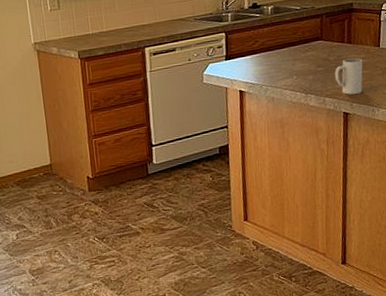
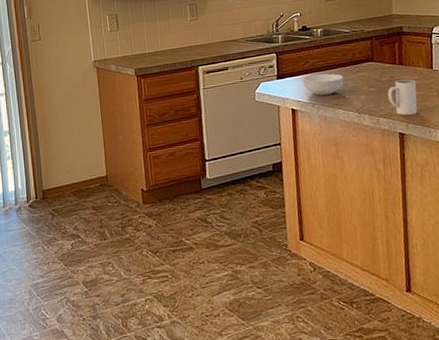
cereal bowl: none [251,53,292,76] -> present [302,73,344,95]

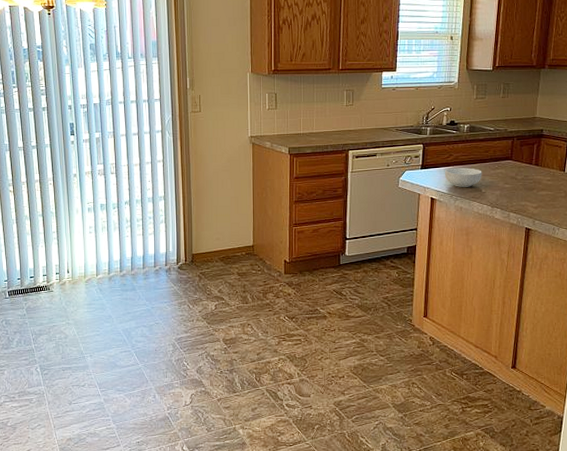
mug: present [388,79,418,115] -> none [521,179,548,212]

